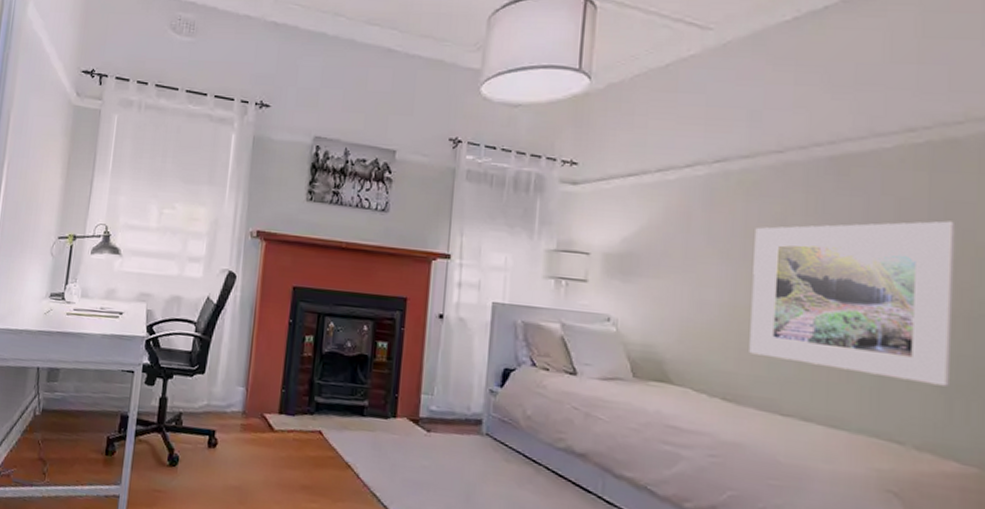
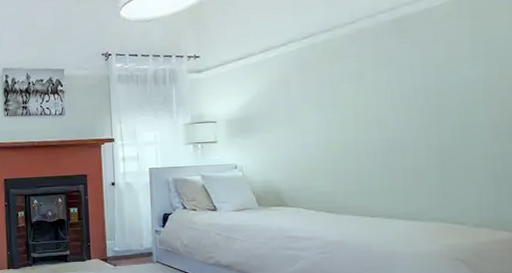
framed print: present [749,220,956,386] -> none [339,53,498,178]

